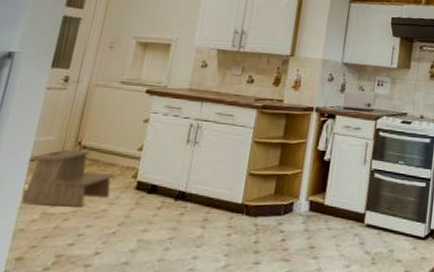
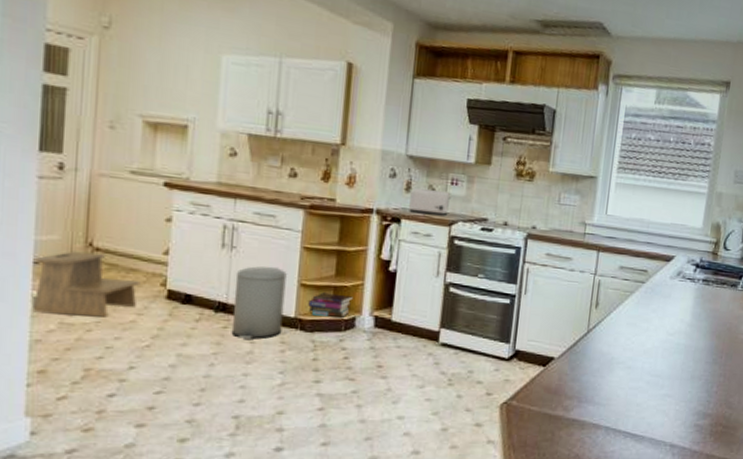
pedal bin: none [186,159,238,224] -> present [231,266,287,340]
books: none [254,181,293,203] -> present [308,293,353,318]

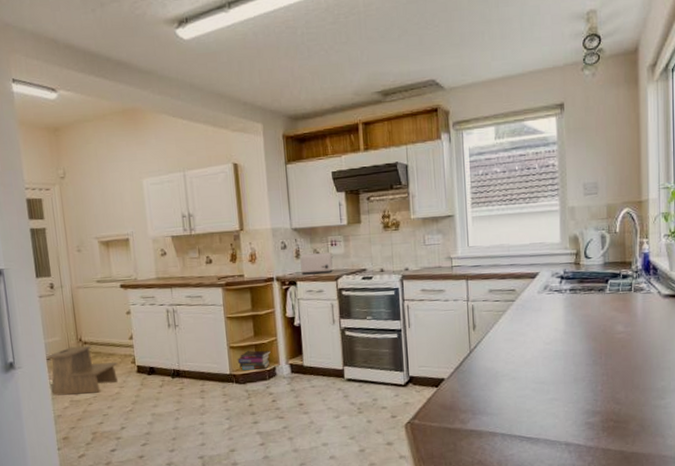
pedal bin: present [231,266,287,340] -> none [181,337,223,396]

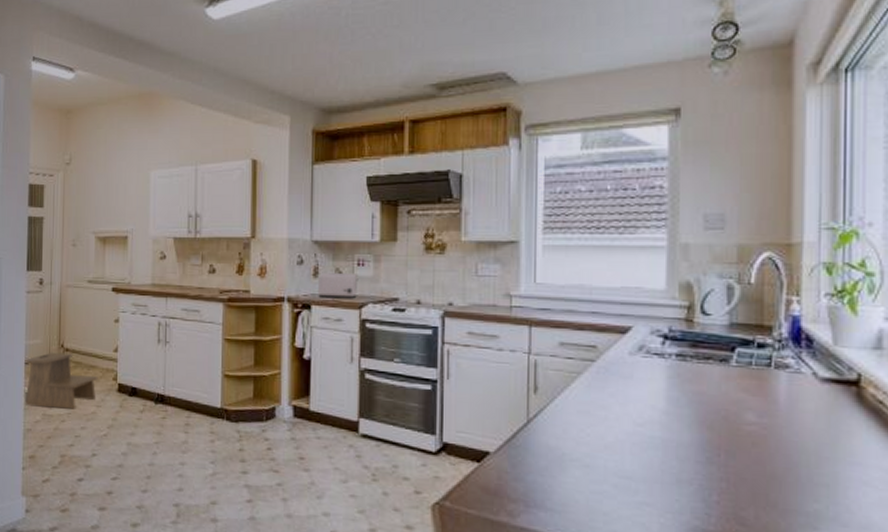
books: present [238,350,271,370] -> none [232,383,272,407]

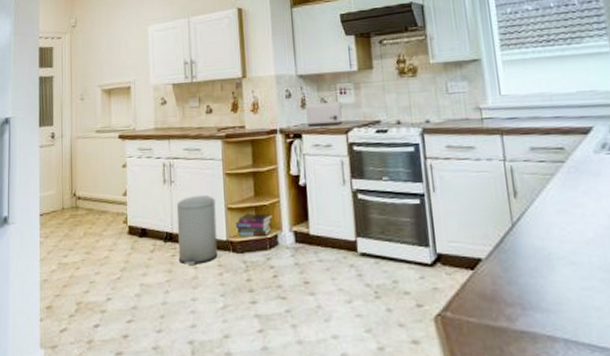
step stool: present [24,352,98,409] -> none [39,201,110,257]
pedal bin: none [169,359,212,430] -> present [176,196,218,265]
books: none [232,383,272,407] -> present [236,213,272,237]

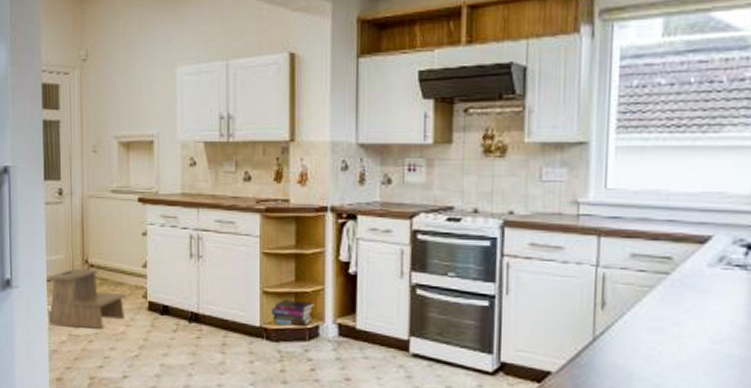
step stool: none [39,201,110,257] -> present [46,268,127,329]
pedal bin: present [176,196,218,265] -> none [204,275,249,350]
toaster: present [306,102,343,127] -> none [365,180,409,208]

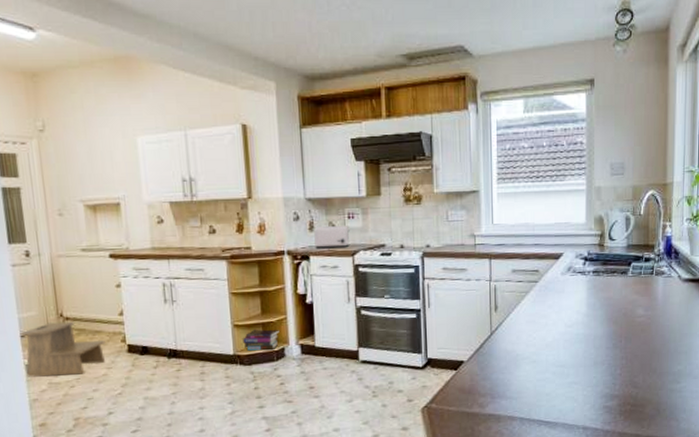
toaster: none [365,180,409,208] -> present [314,226,350,249]

